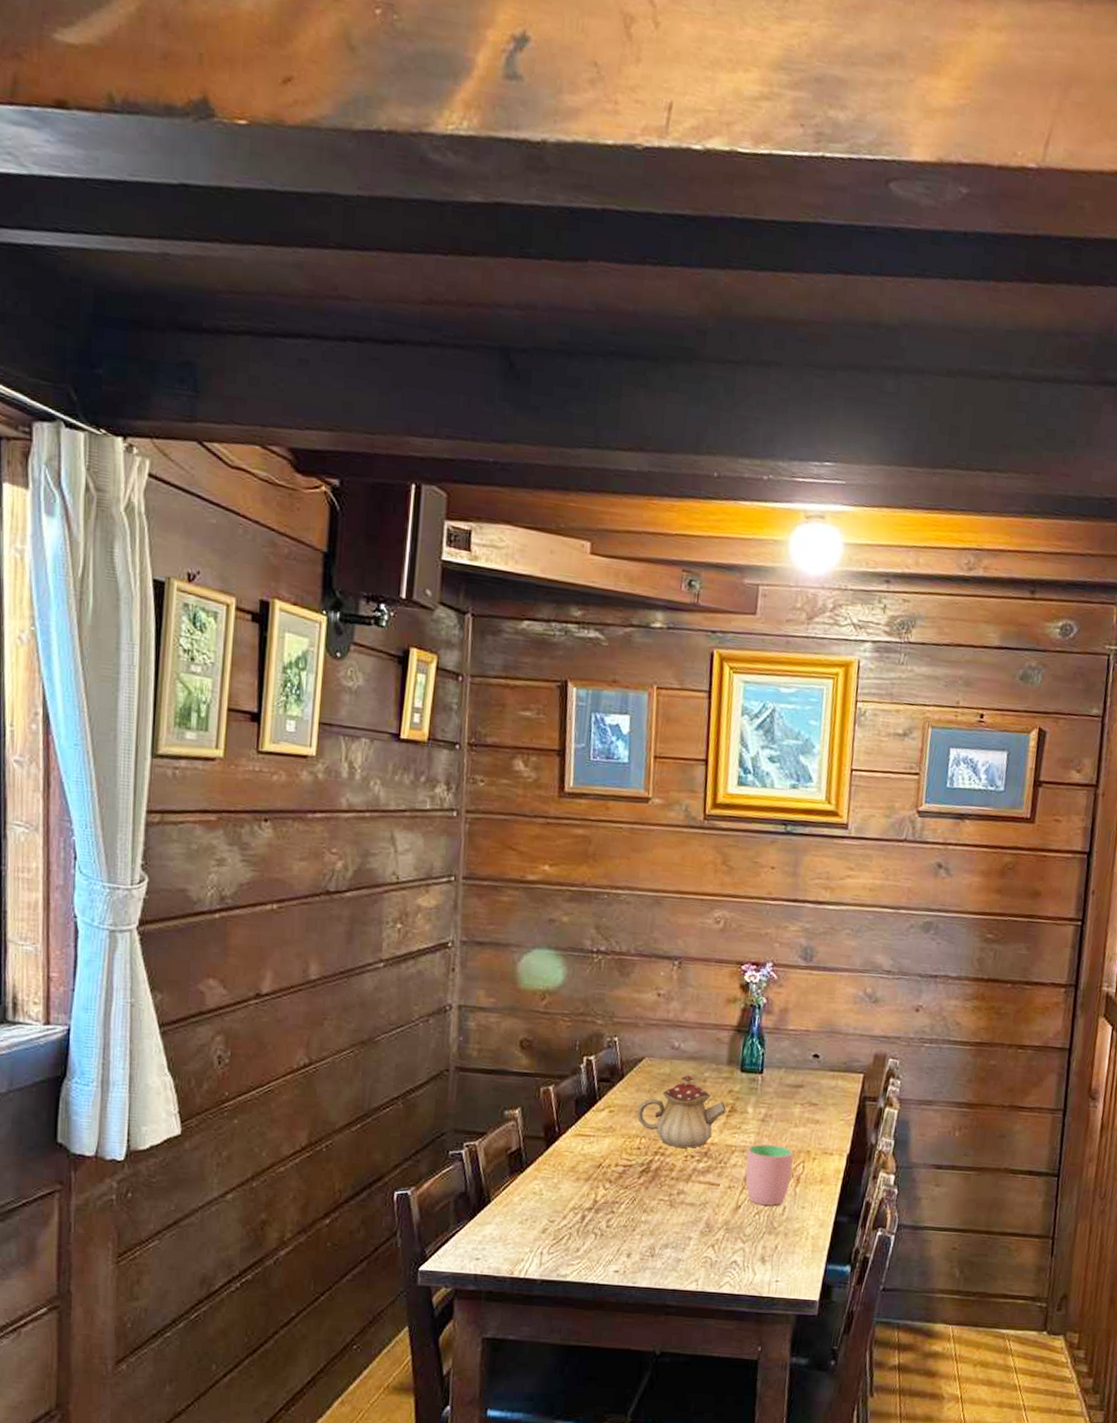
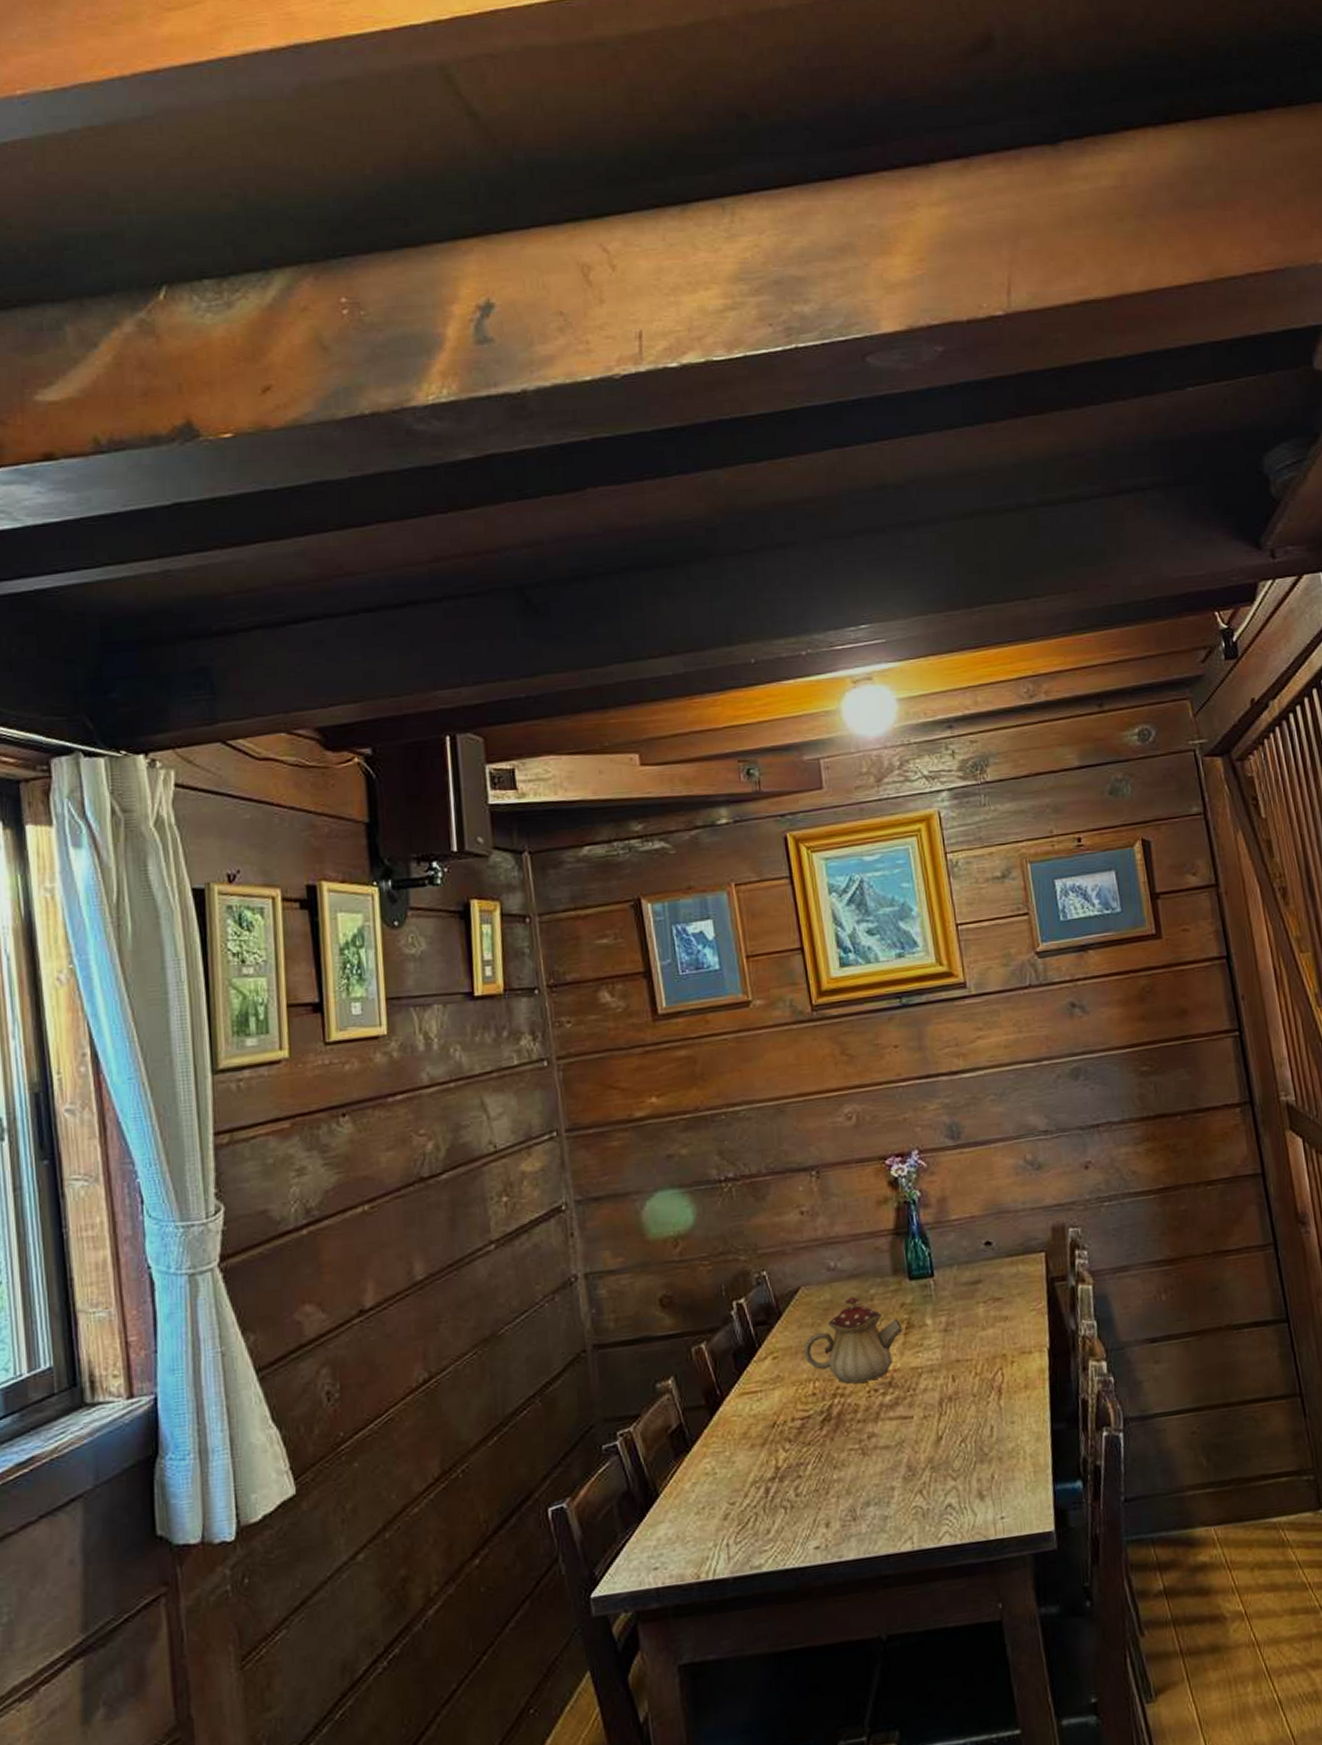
cup: present [745,1144,794,1206] -> none [935,1355,992,1430]

